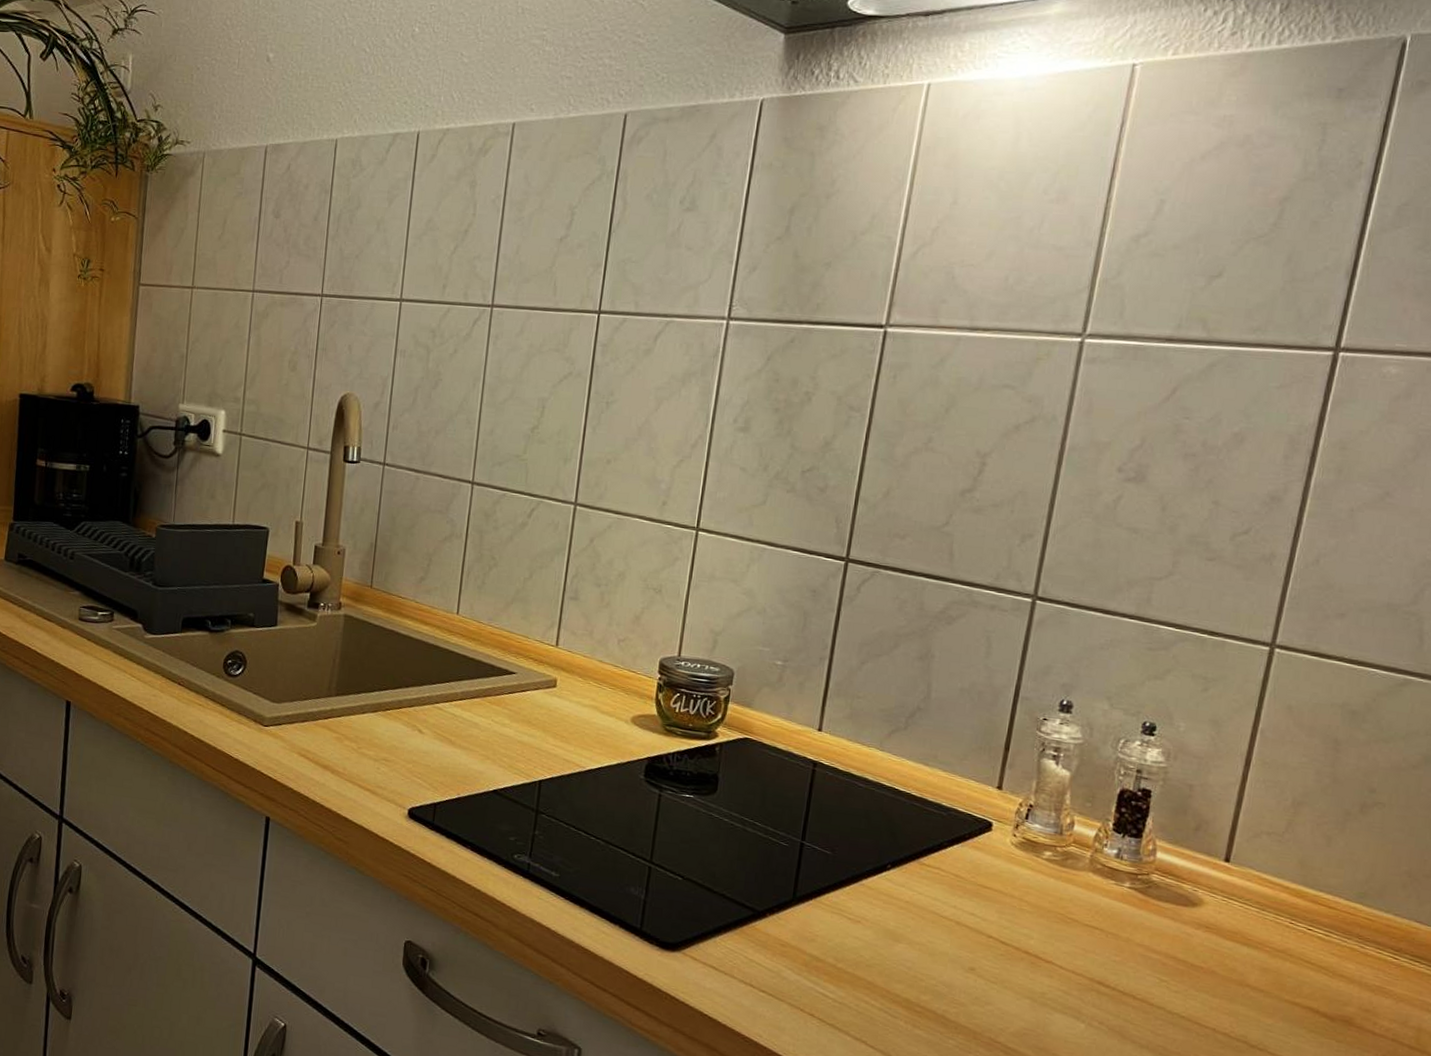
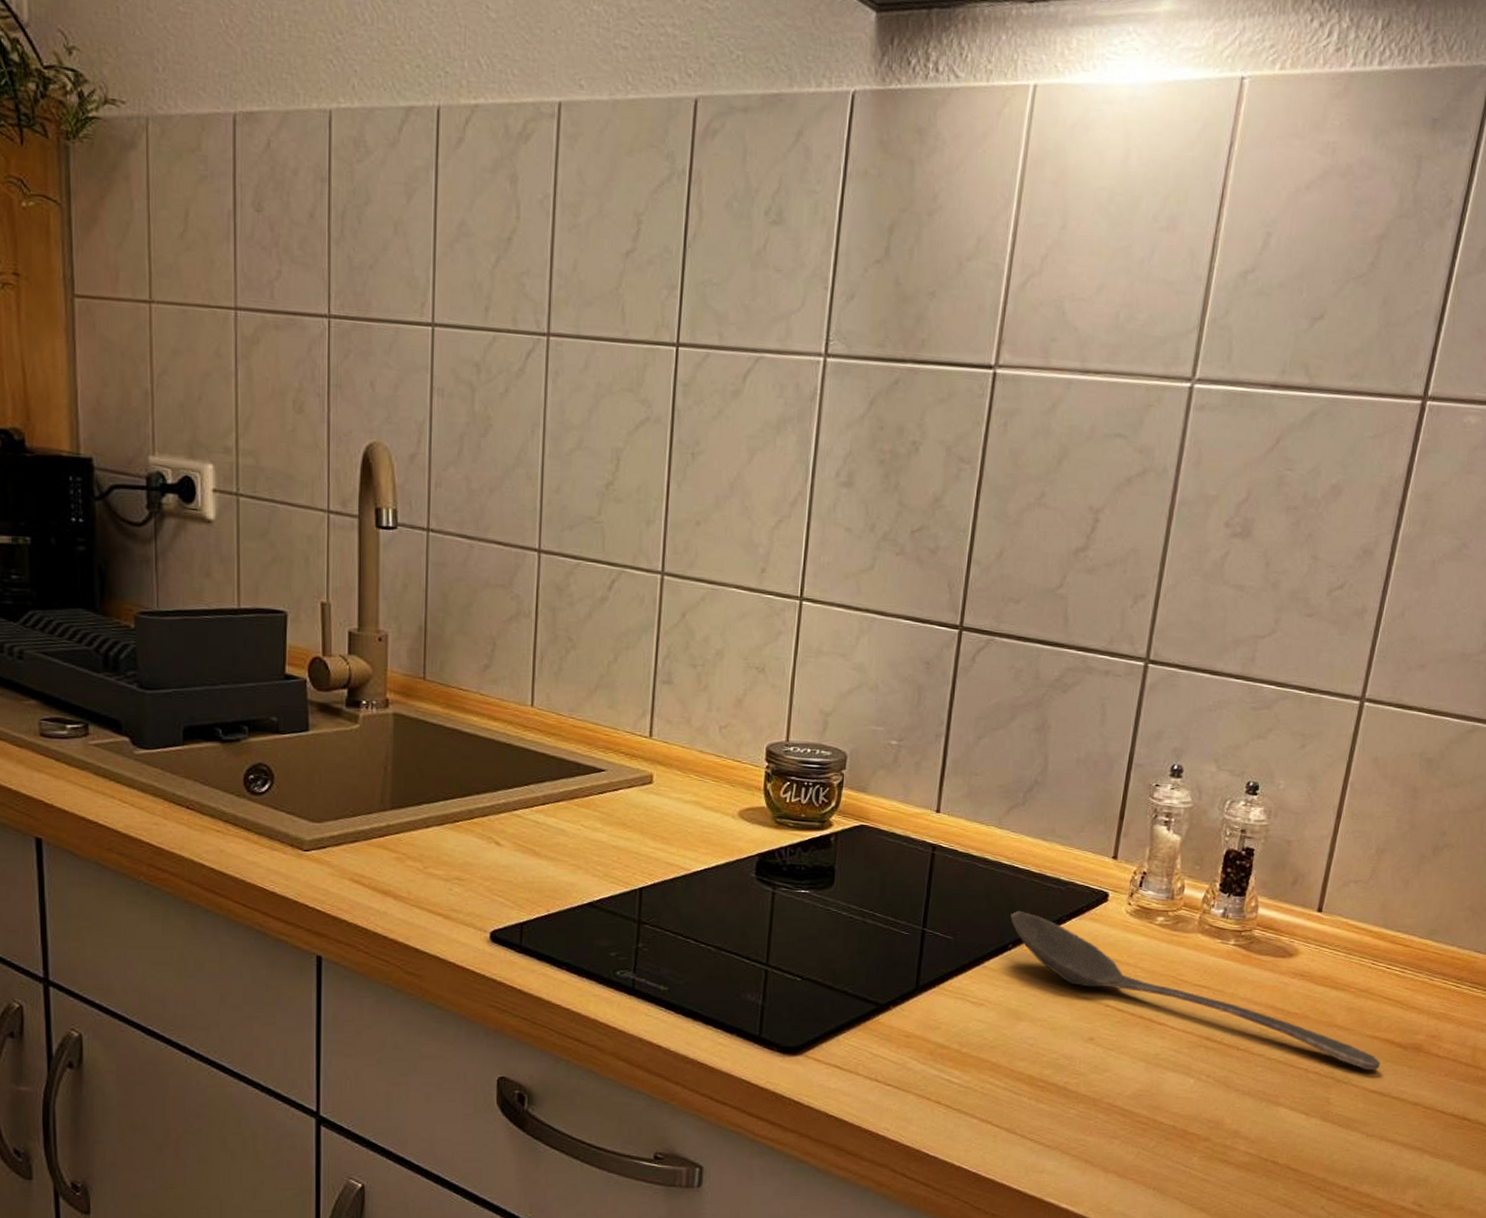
stirrer: none [890,832,1303,1040] -> present [1010,910,1381,1071]

